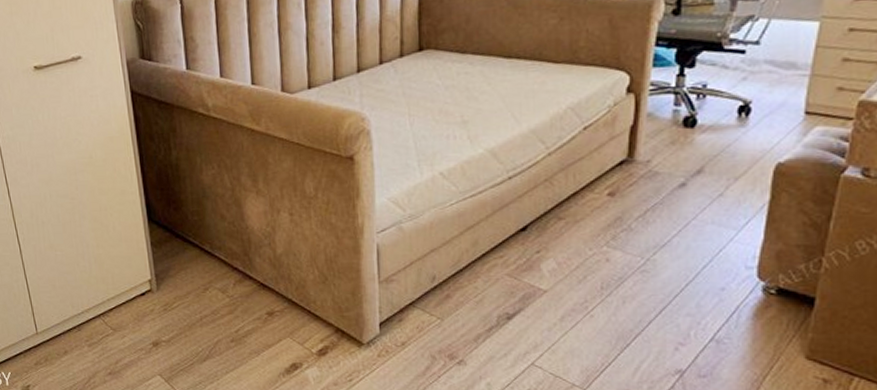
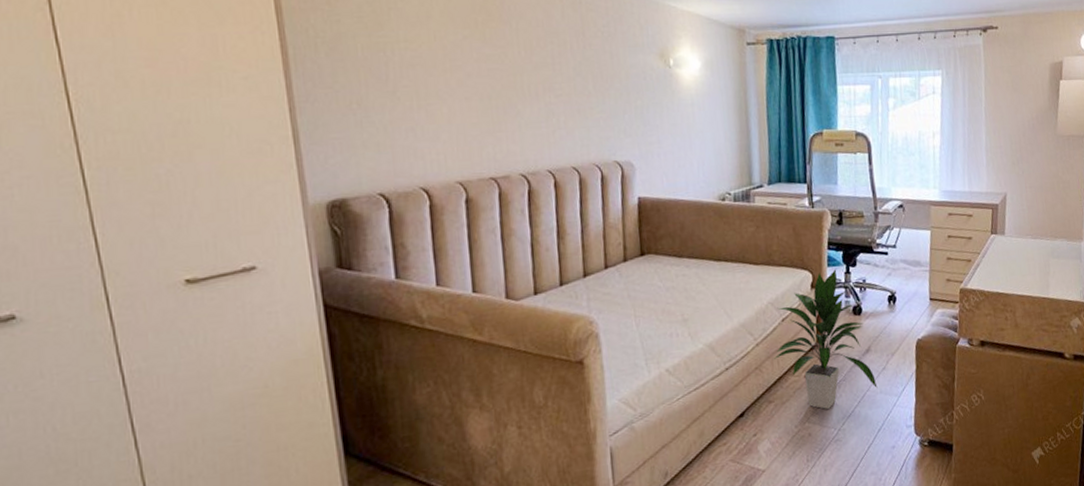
indoor plant: none [568,70,709,234] -> present [773,269,878,409]

